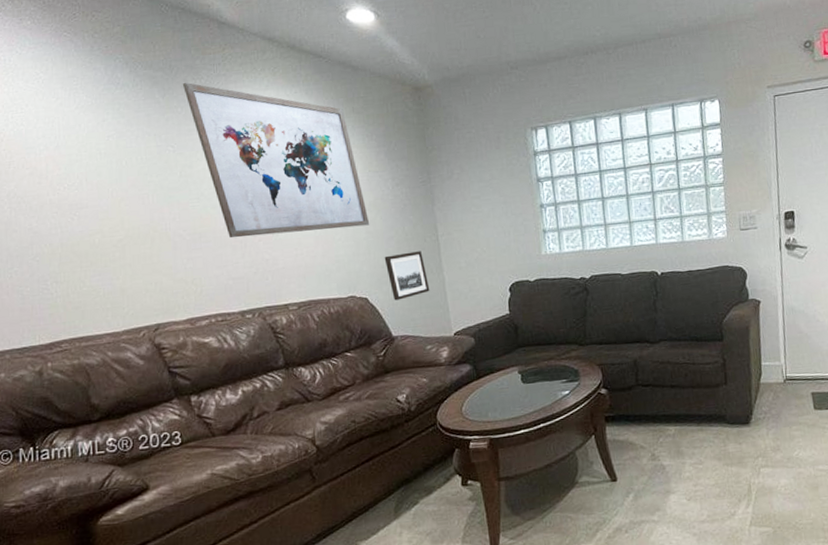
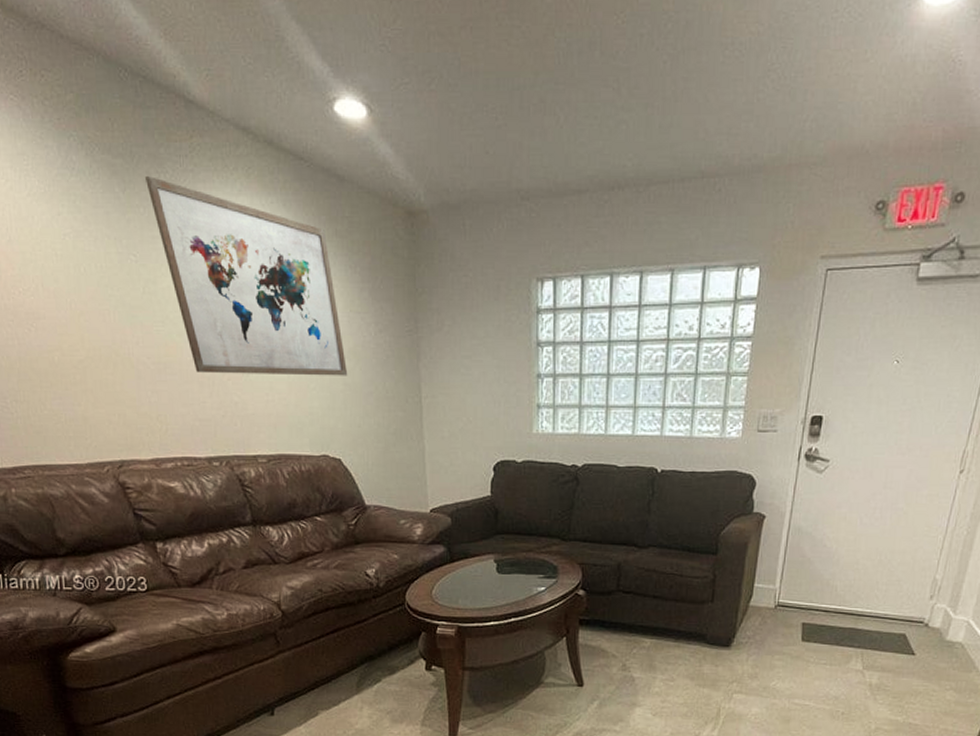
wall art: present [384,251,430,301] -> none [361,412,408,466]

